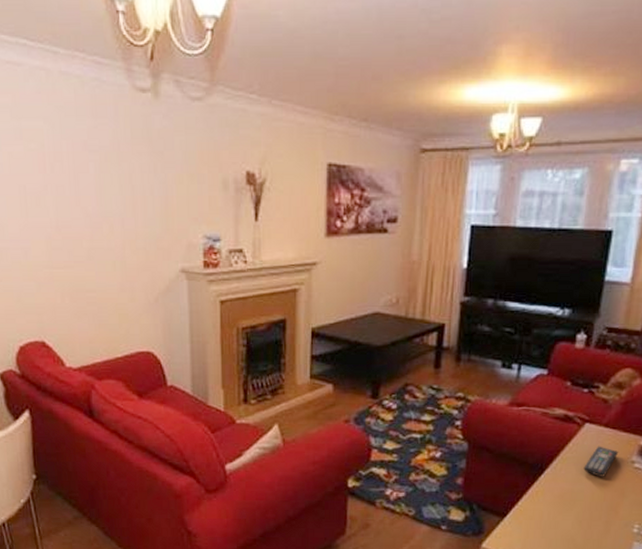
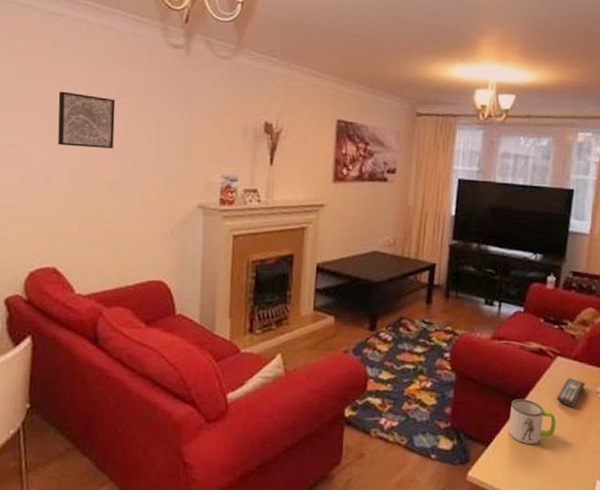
wall art: none [25,151,88,212] -> present [57,91,116,149]
mug: none [527,468,582,517] -> present [508,398,556,445]

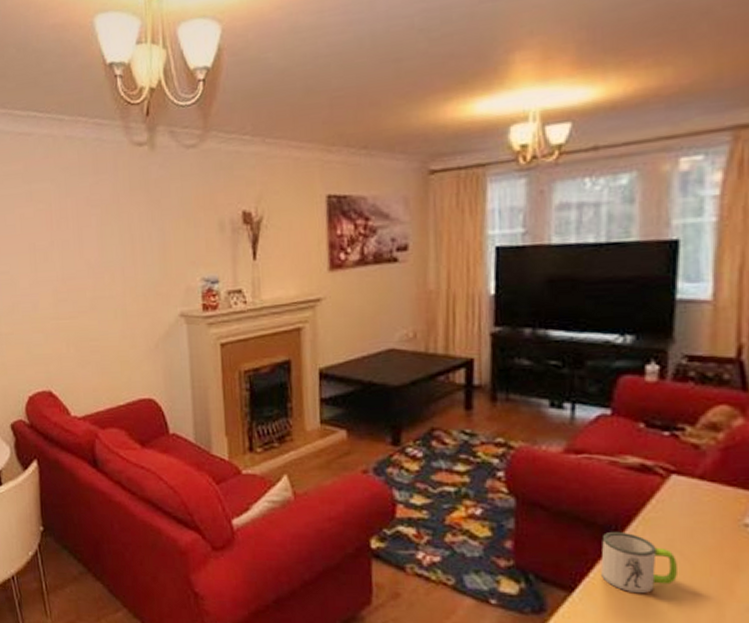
wall art: present [57,91,116,149] -> none [35,211,90,268]
remote control: present [556,377,586,407] -> none [675,503,725,544]

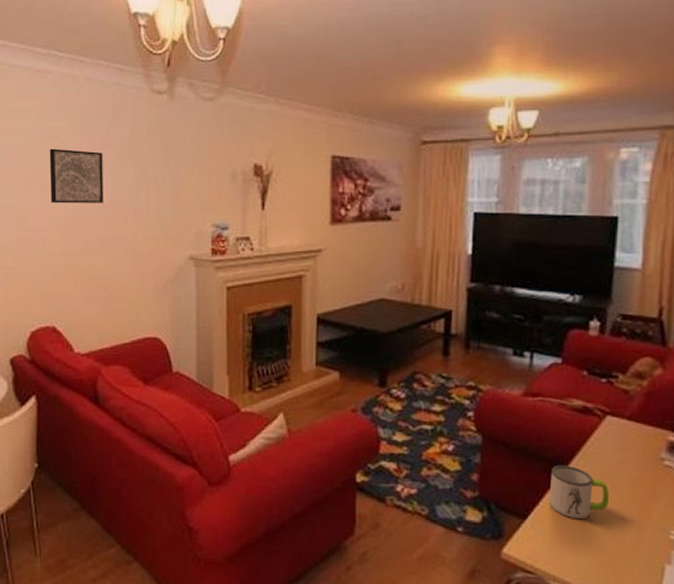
wall art: none [35,211,90,268] -> present [49,148,103,204]

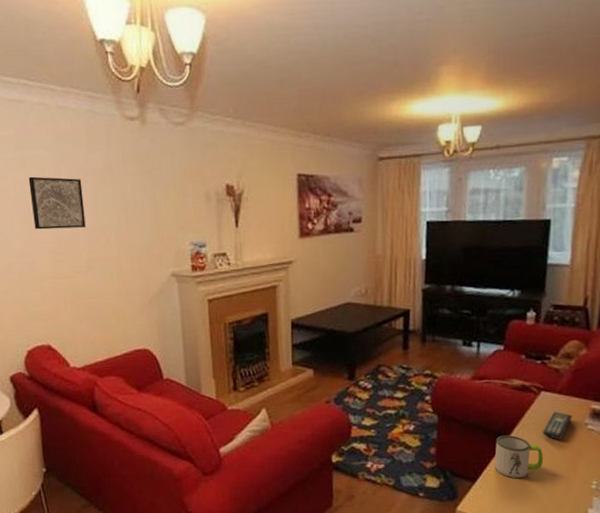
remote control: none [608,440,646,475] -> present [543,411,573,439]

